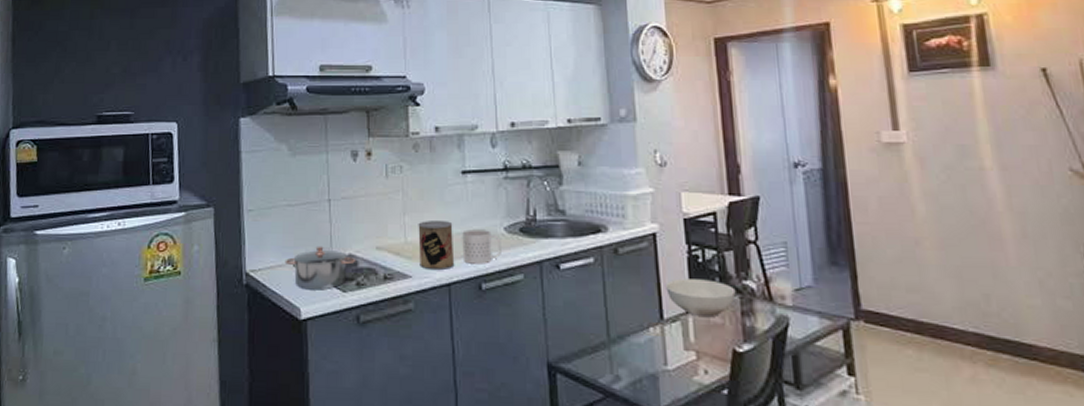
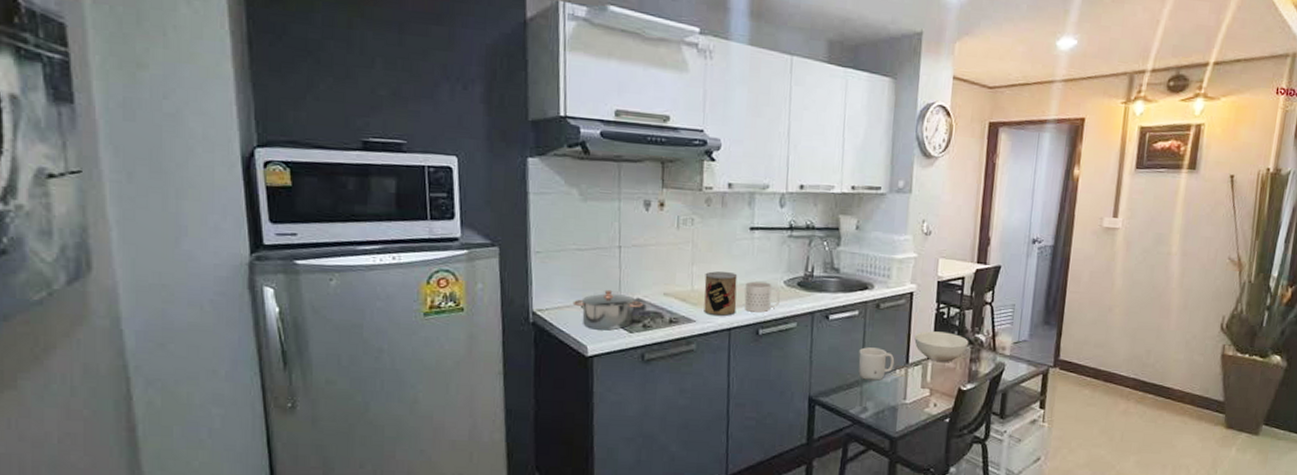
mug: none [601,301,646,343] -> present [858,347,895,382]

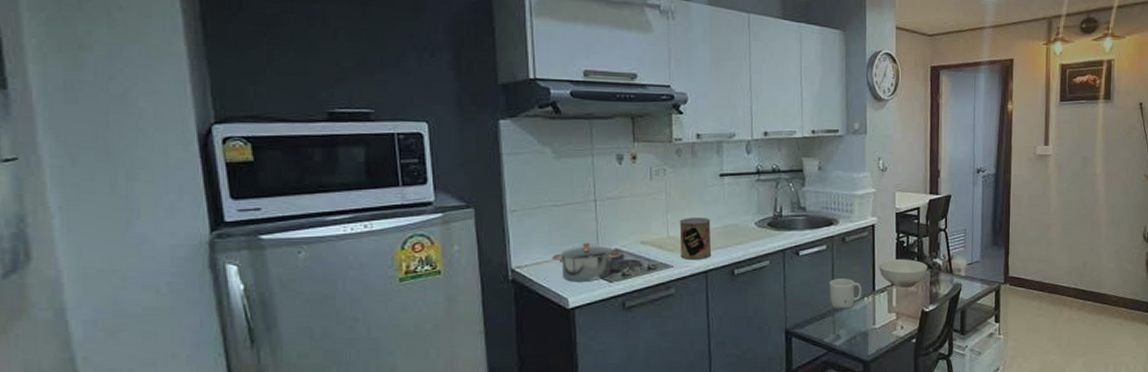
mug: present [744,281,780,313] -> none [718,225,752,254]

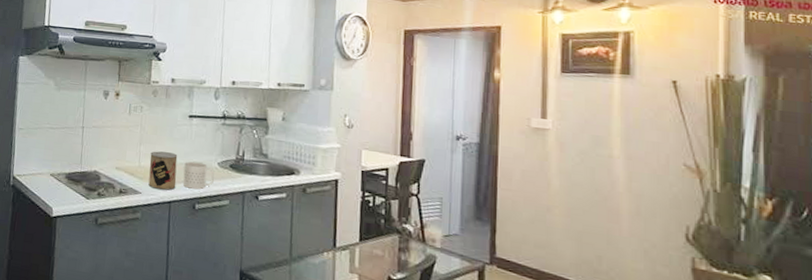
cooking pot: present [551,242,622,282] -> none [44,161,100,196]
mug: none [718,225,752,254] -> present [183,161,214,190]
mug: present [829,279,862,310] -> none [286,228,322,262]
bowl: present [879,259,928,287] -> none [341,217,397,250]

